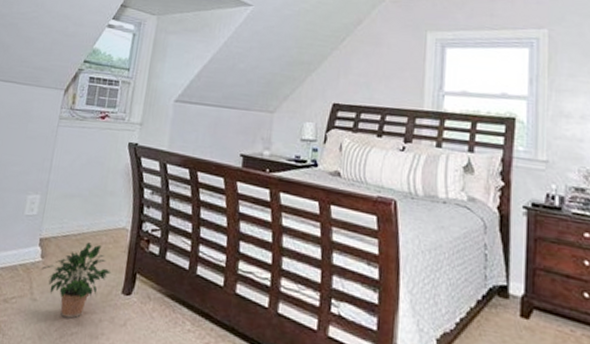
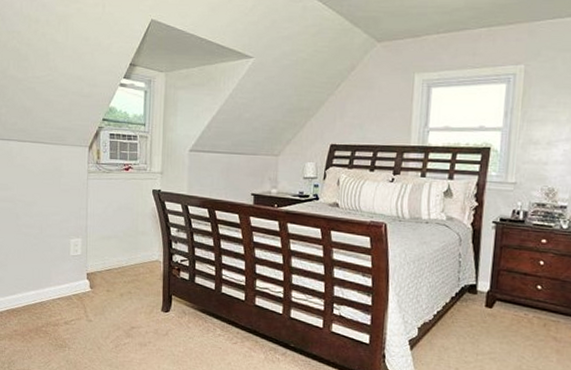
potted plant: present [41,242,111,319] -> none [92,274,151,333]

